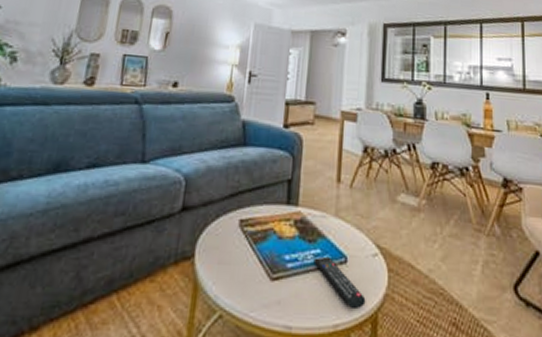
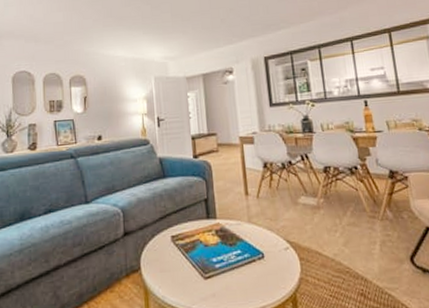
remote control: present [313,256,366,310] -> none [236,255,285,294]

